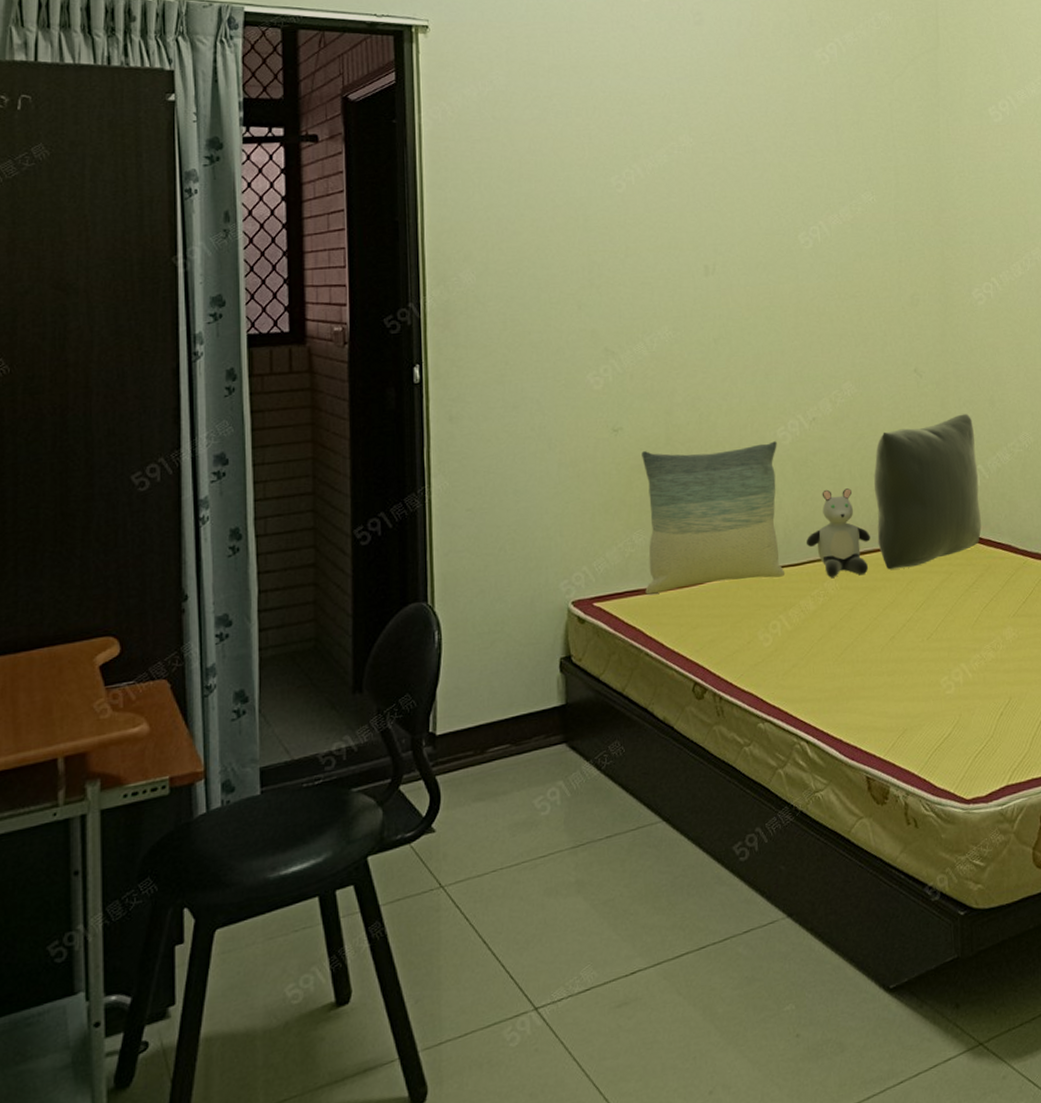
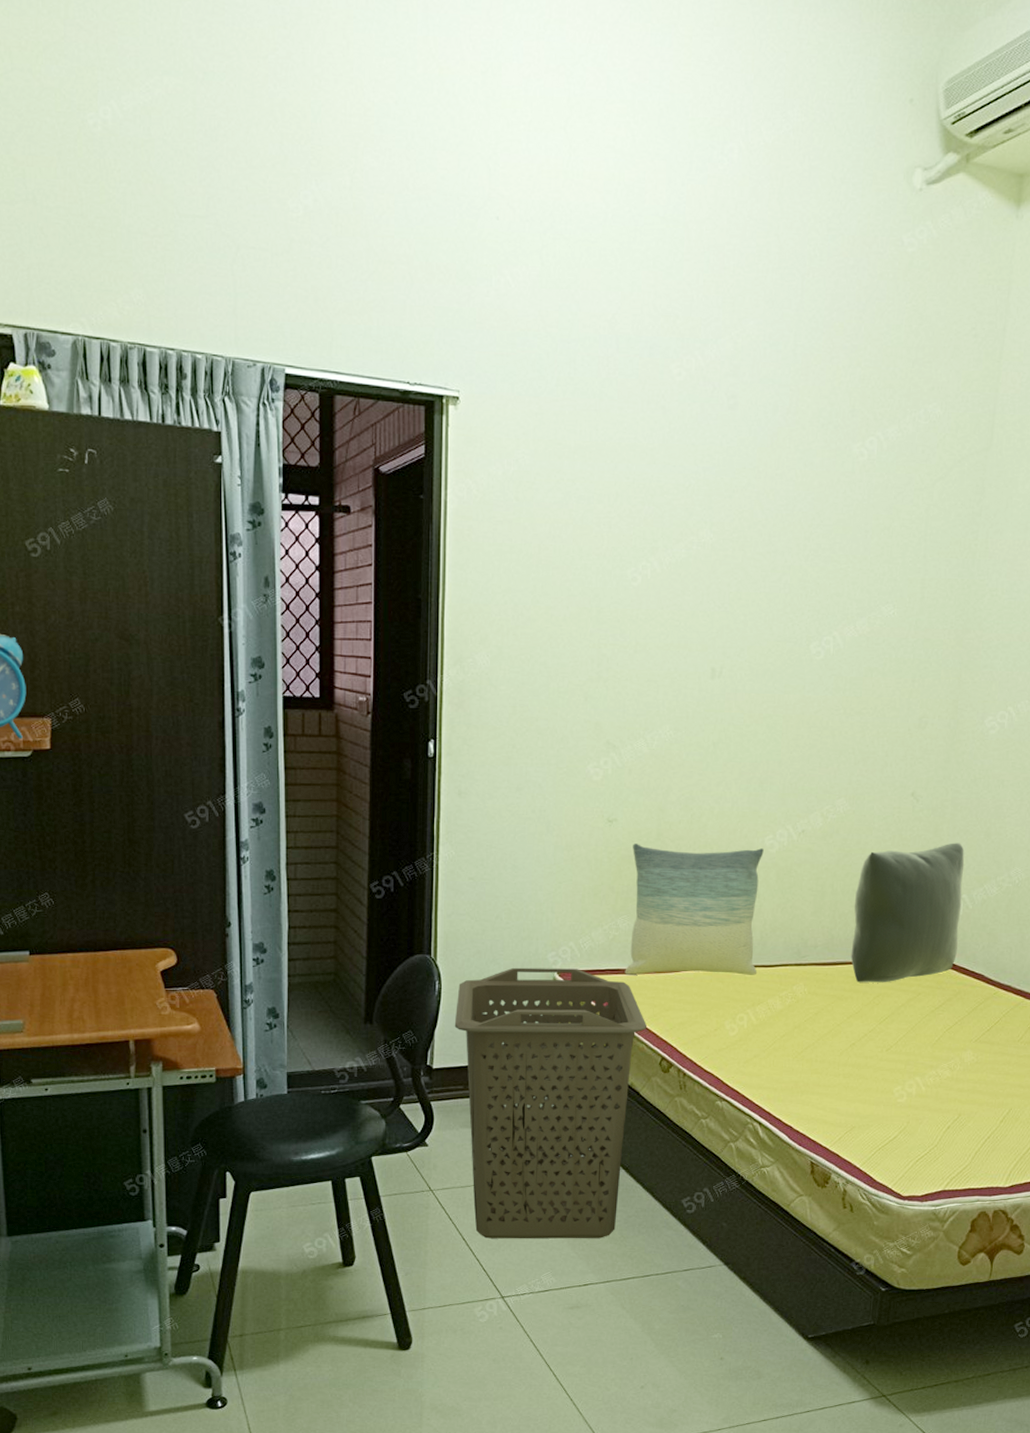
laundry basket: none [458,595,674,936] -> present [454,967,646,1239]
stuffed animal: present [805,488,870,578] -> none [780,900,844,984]

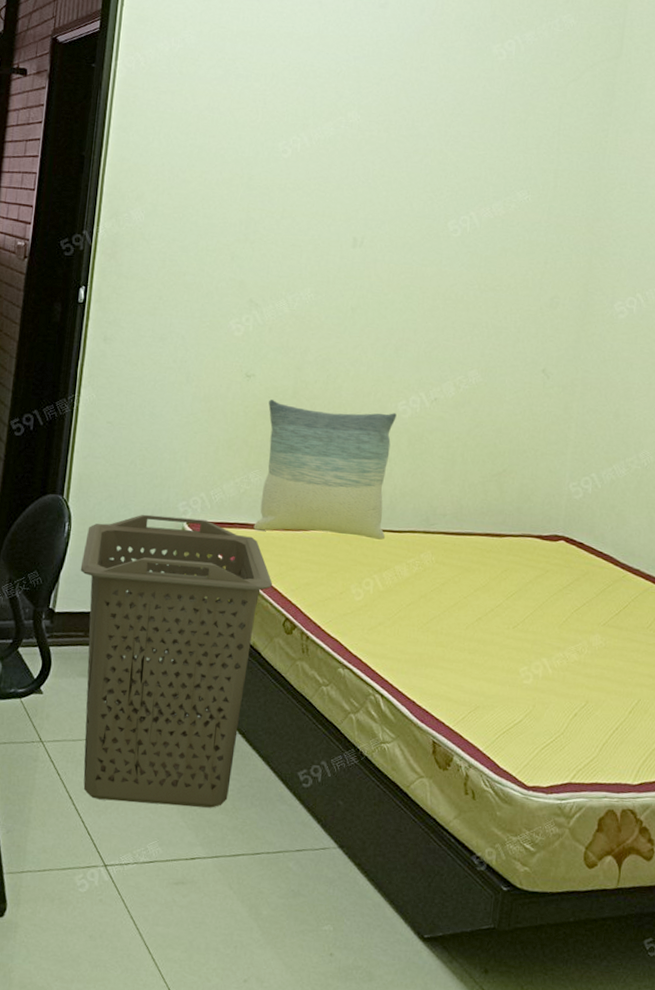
pillow: present [850,843,965,983] -> none [479,421,594,558]

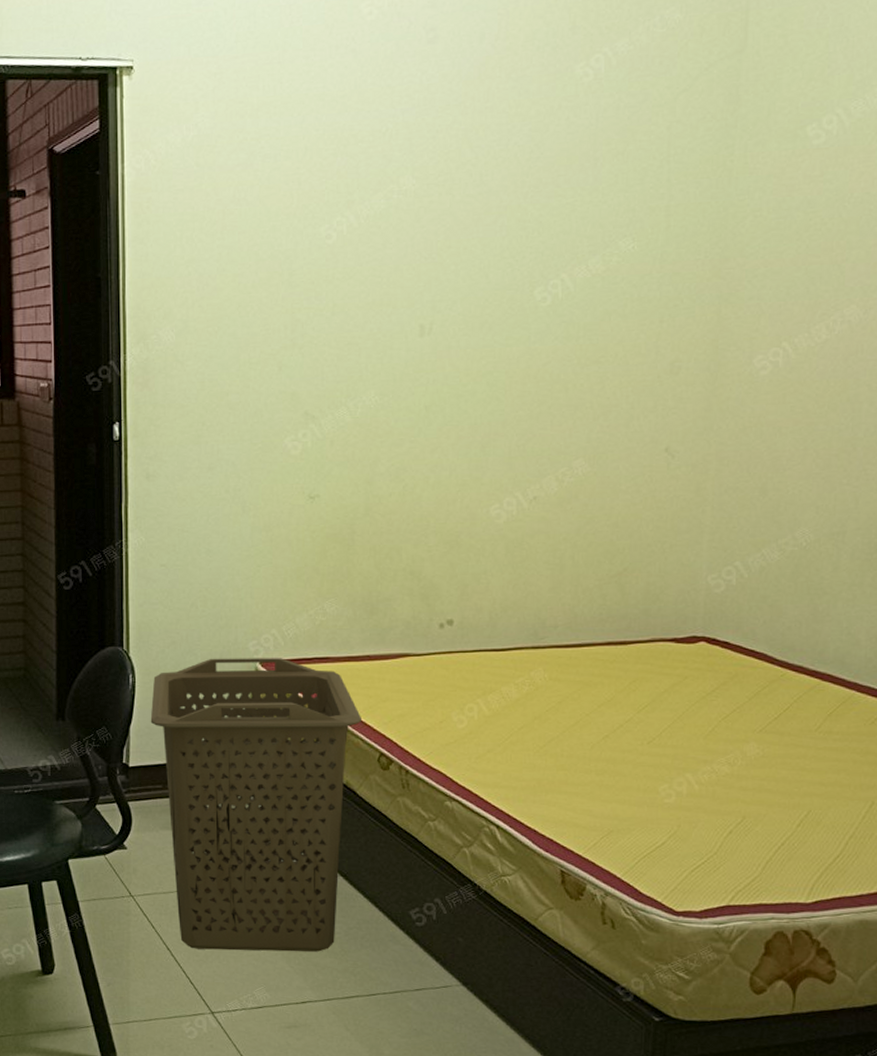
pillow: present [253,399,397,540] -> none [334,519,489,663]

